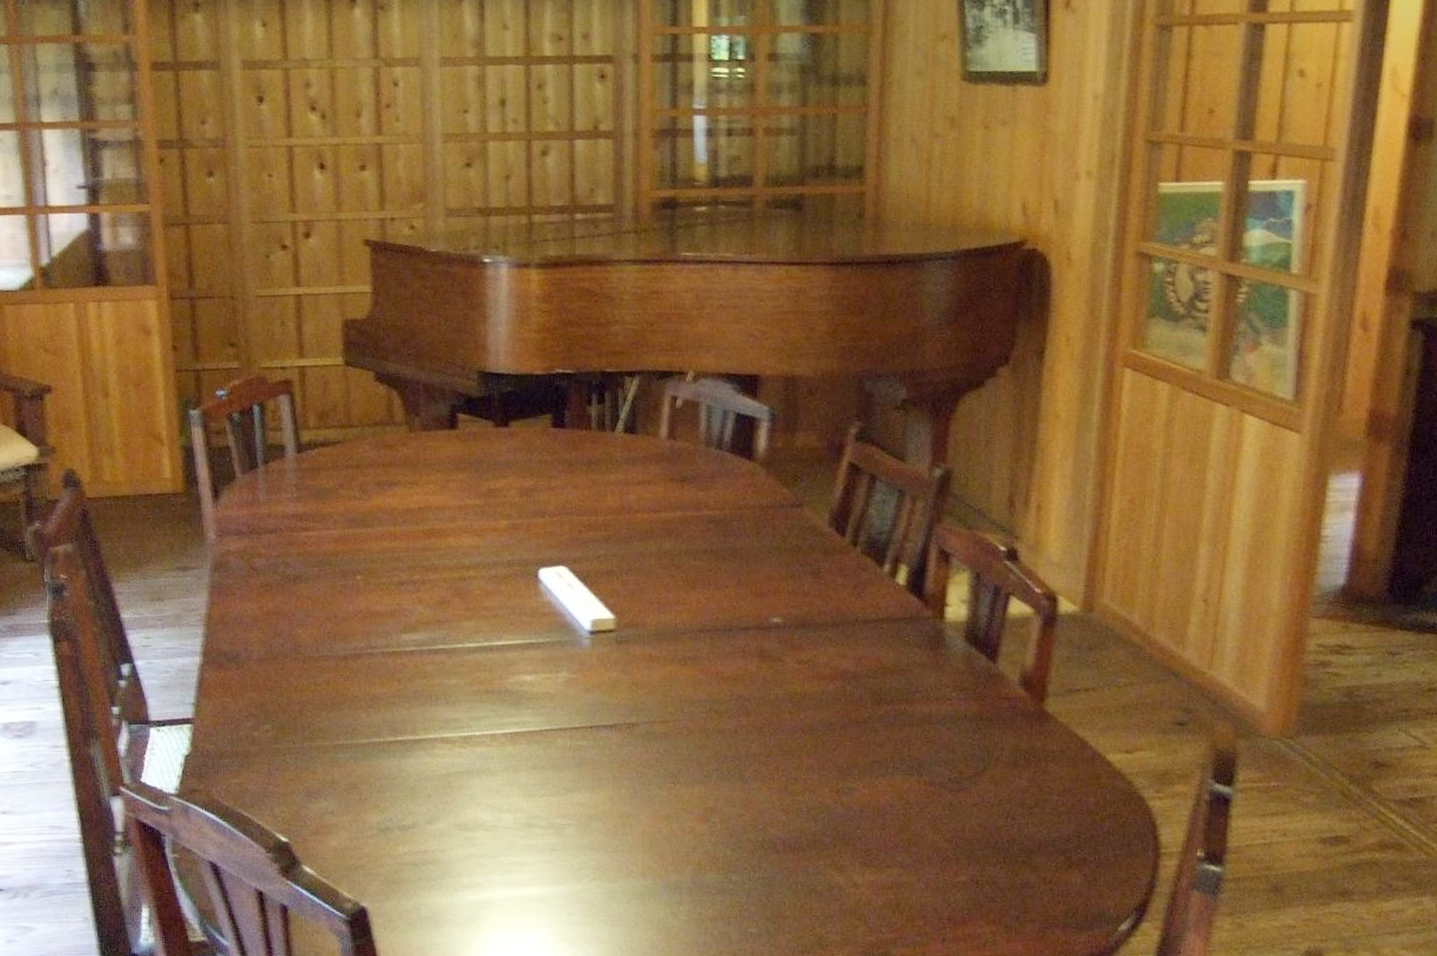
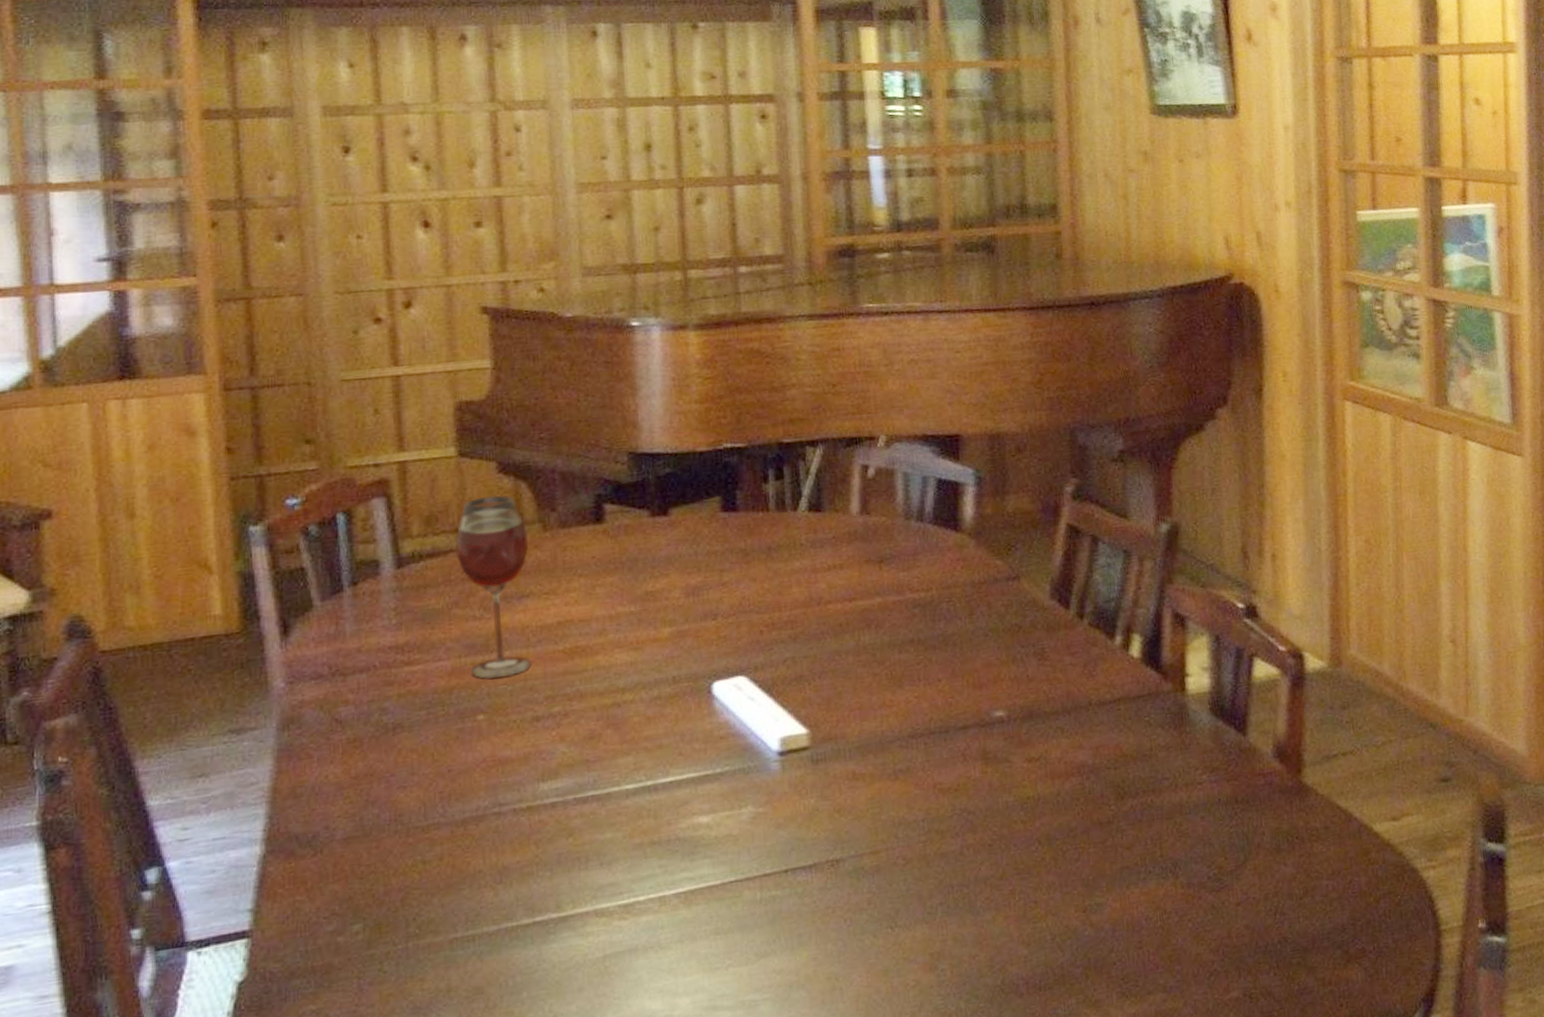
wineglass: none [342,399,398,547] -> present [455,495,531,679]

